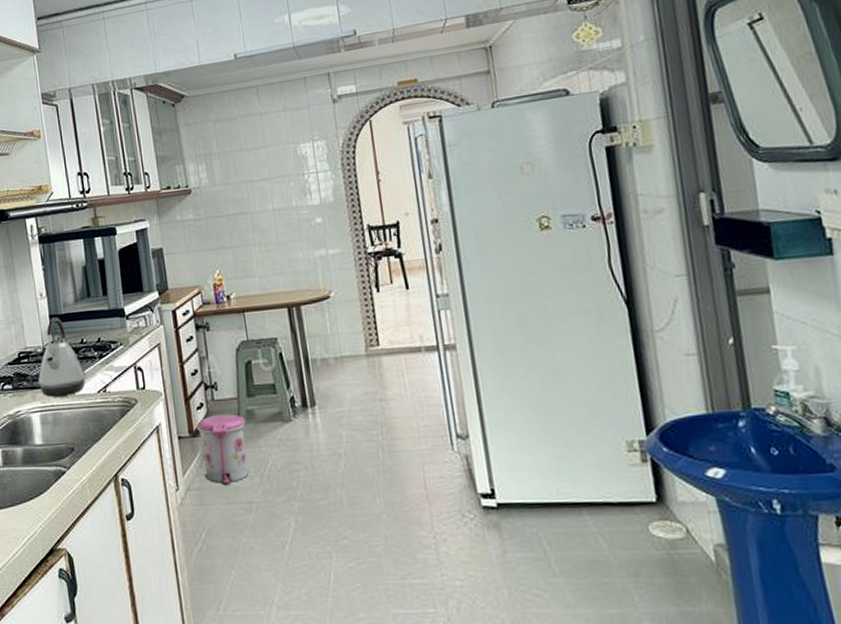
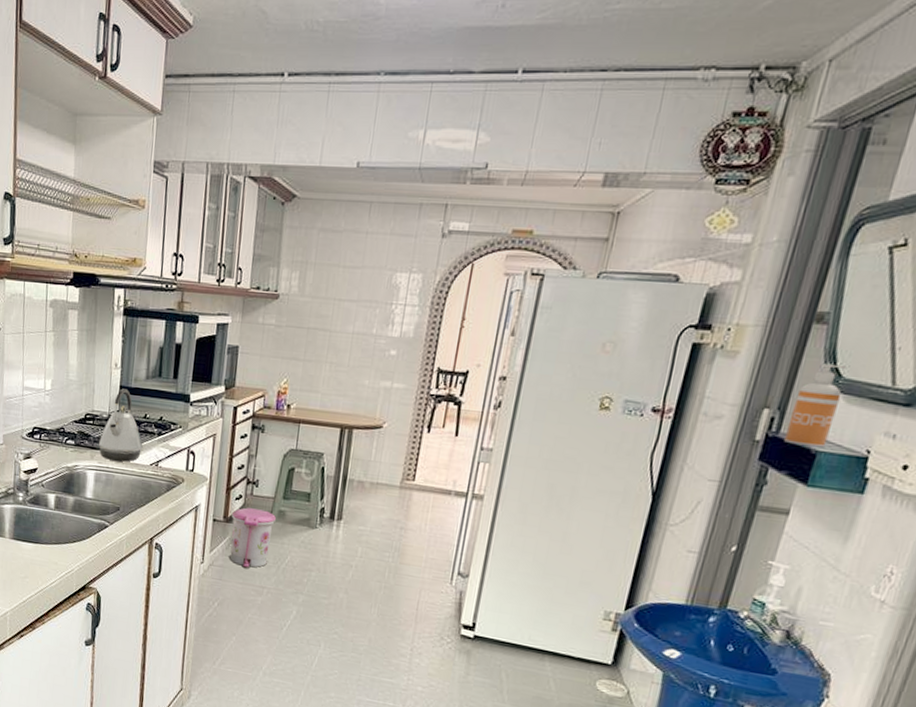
soap dispenser: none [725,135,775,222] -> present [784,363,848,448]

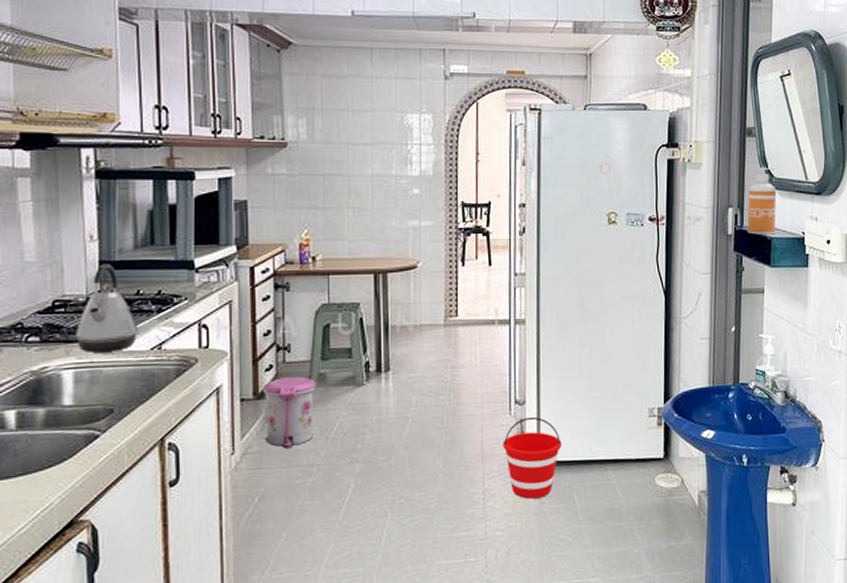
bucket: none [438,590,500,669] -> present [503,416,562,499]

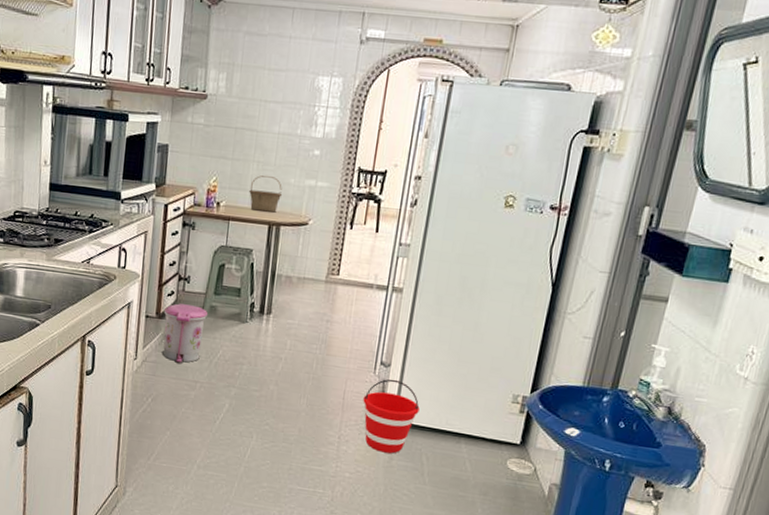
kettle: present [75,264,139,354] -> none [28,186,74,260]
basket: none [348,221,385,262] -> present [249,175,283,214]
soap dispenser: present [747,167,777,235] -> none [662,166,713,242]

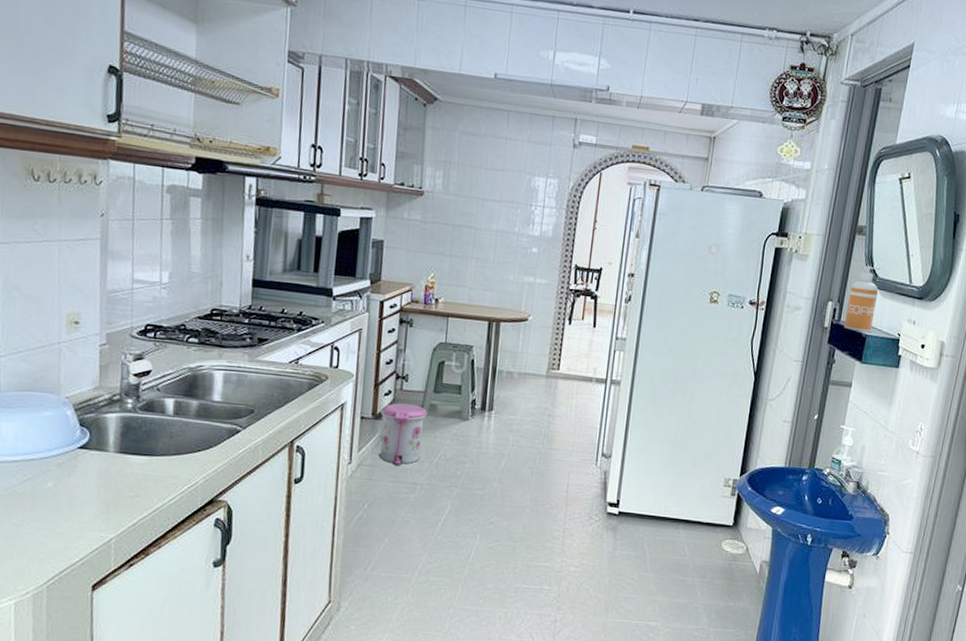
basket: present [249,175,283,214] -> none [468,271,502,310]
bucket: present [363,379,420,454] -> none [586,470,640,544]
soap dispenser: none [662,166,713,242] -> present [844,265,881,332]

